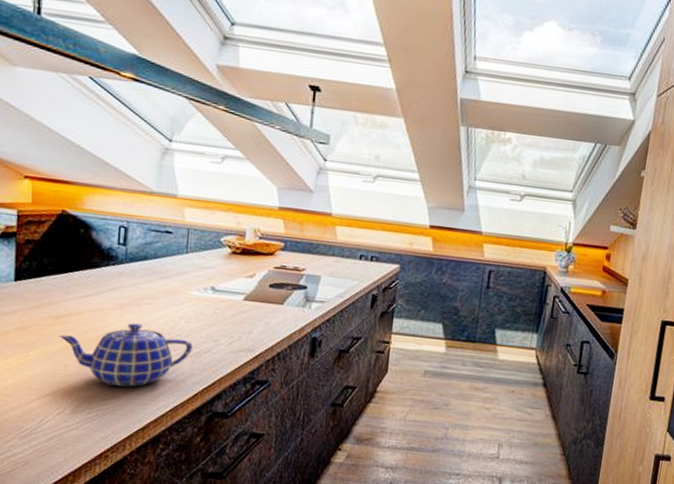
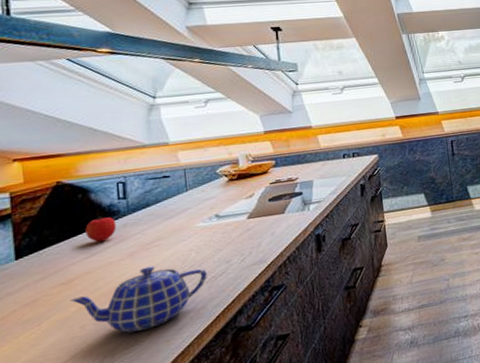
fruit: none [82,257,113,285] -> present [85,216,117,243]

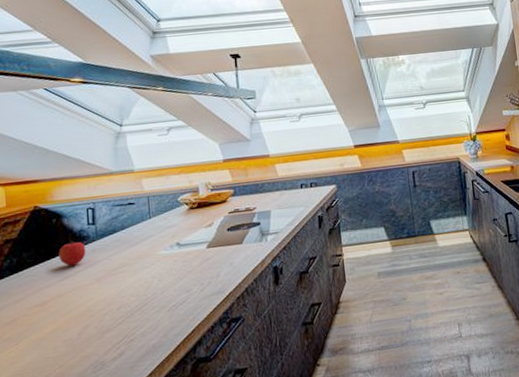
teapot: present [70,266,207,333] -> none [45,292,169,357]

